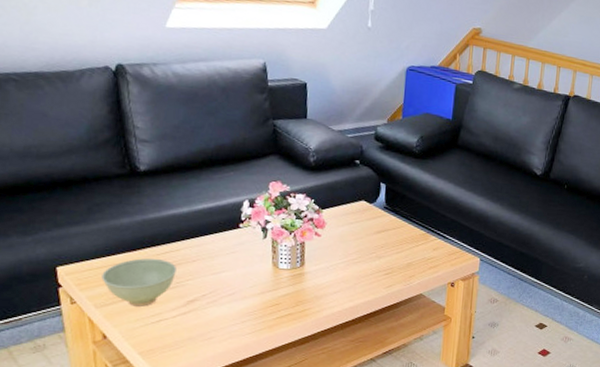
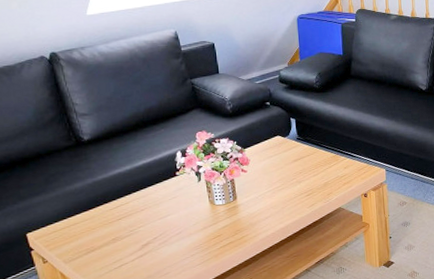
bowl: present [101,258,176,307] -> none [66,213,129,257]

